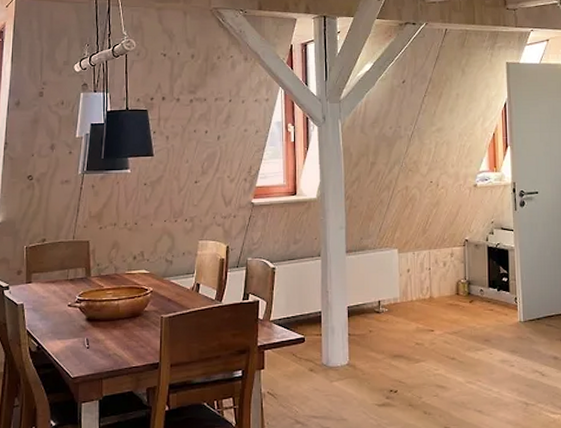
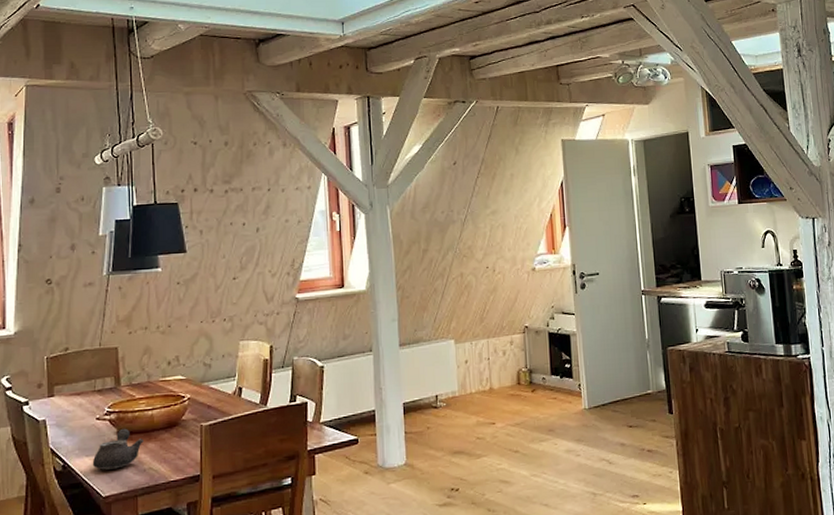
teapot: none [63,315,110,353] -> present [92,428,144,470]

